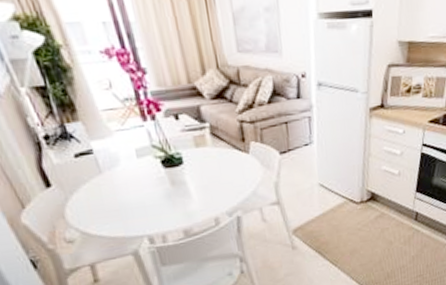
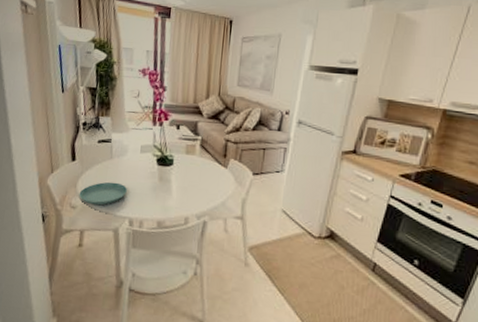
saucer: none [71,199,135,234] -> present [79,182,127,206]

